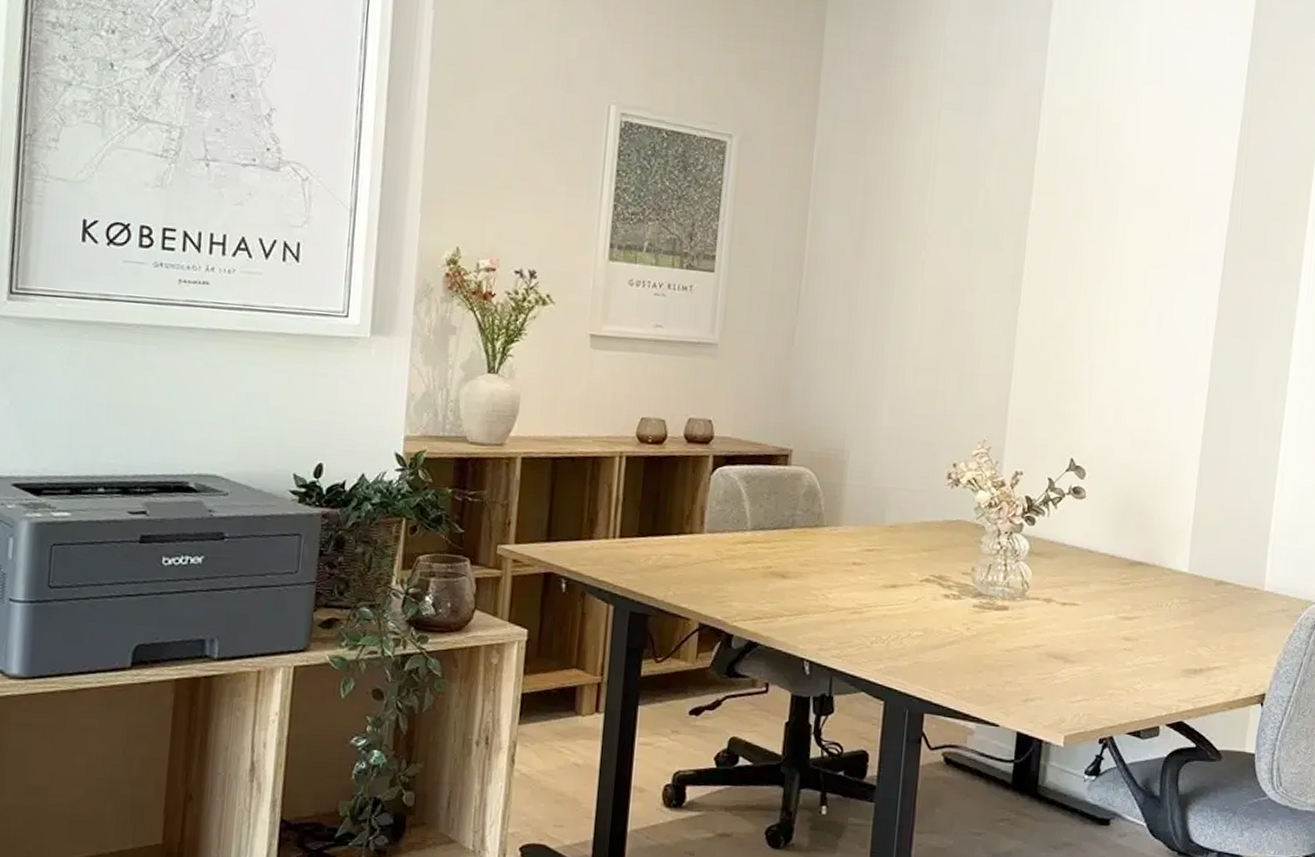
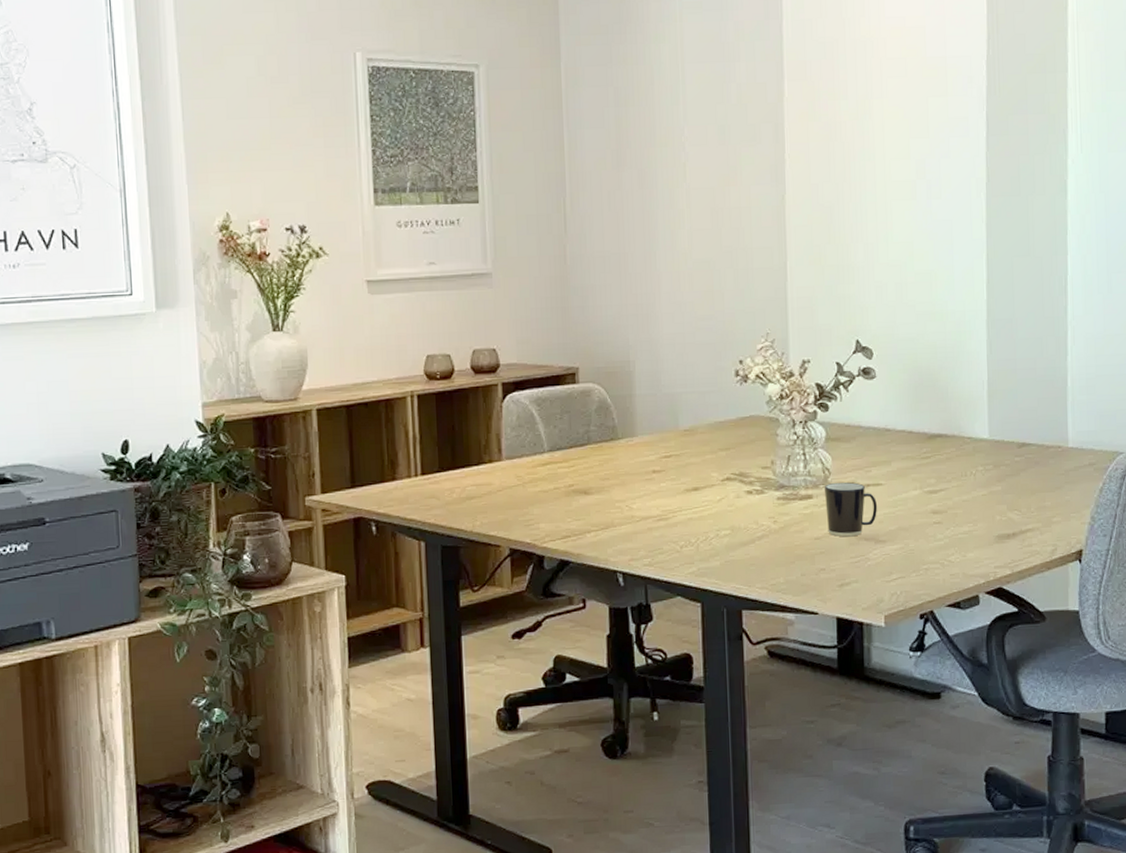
mug: none [1019,597,1071,653] -> present [824,482,877,537]

